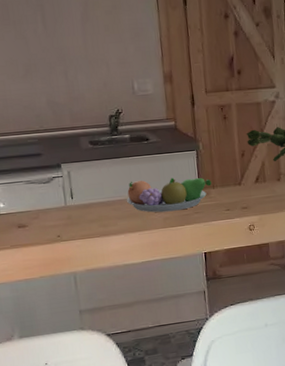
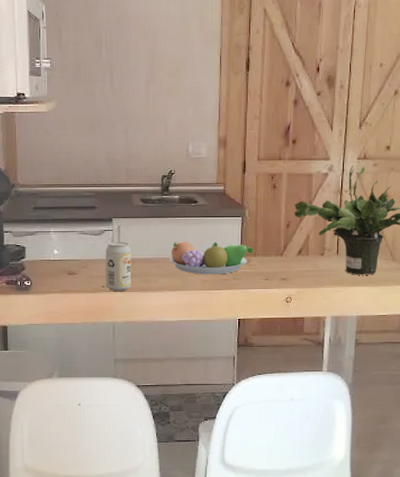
beverage can: none [56,187,89,240] -> present [105,241,131,291]

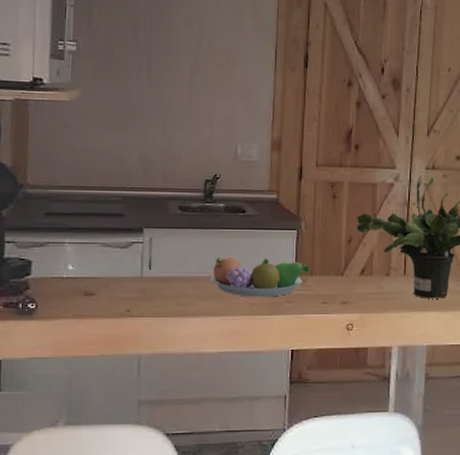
beverage can: present [105,241,131,291] -> none [131,255,165,316]

